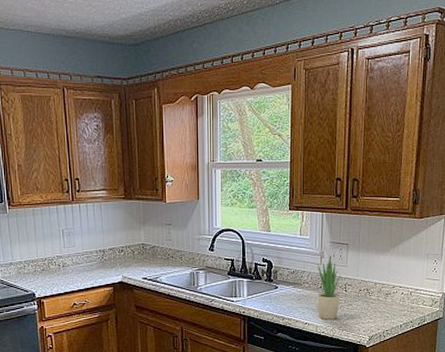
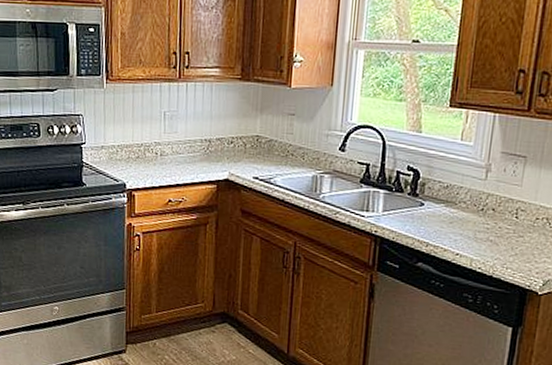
potted plant: present [316,255,342,320] -> none [475,170,514,253]

